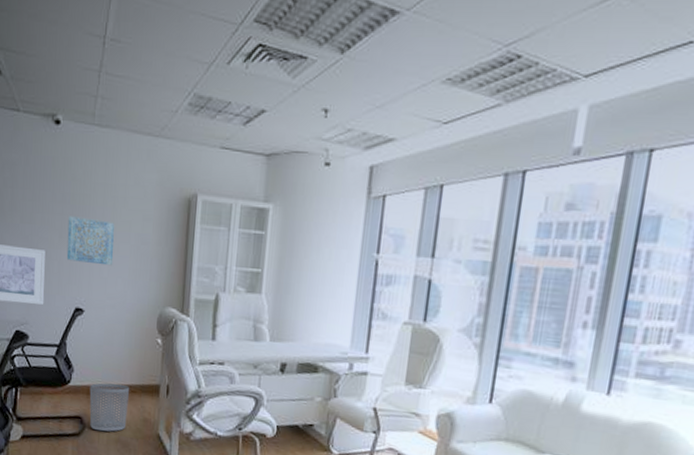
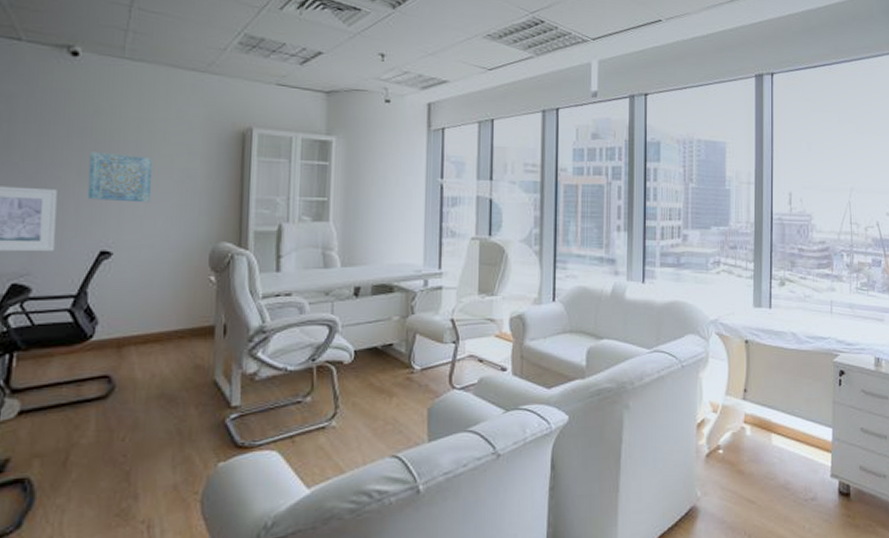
waste bin: present [89,382,130,432] -> none [120,330,176,389]

